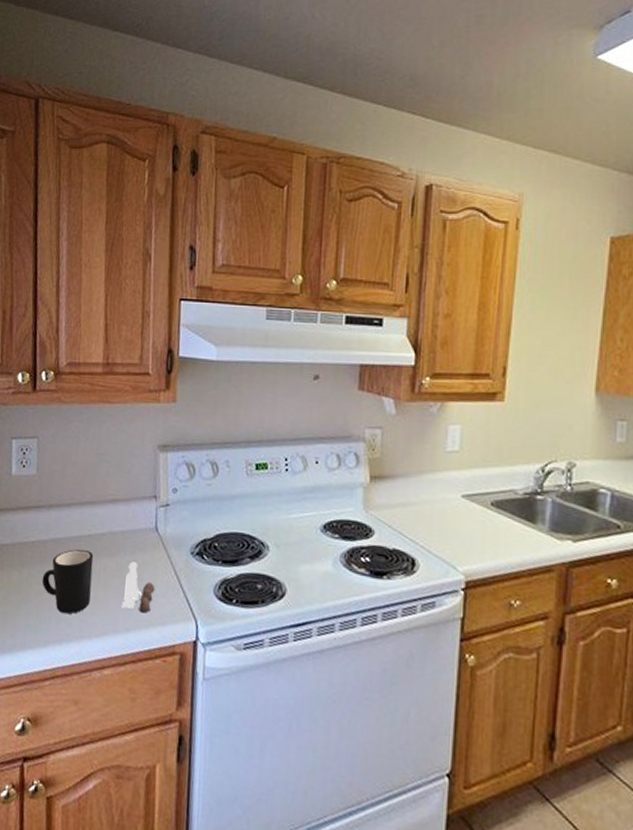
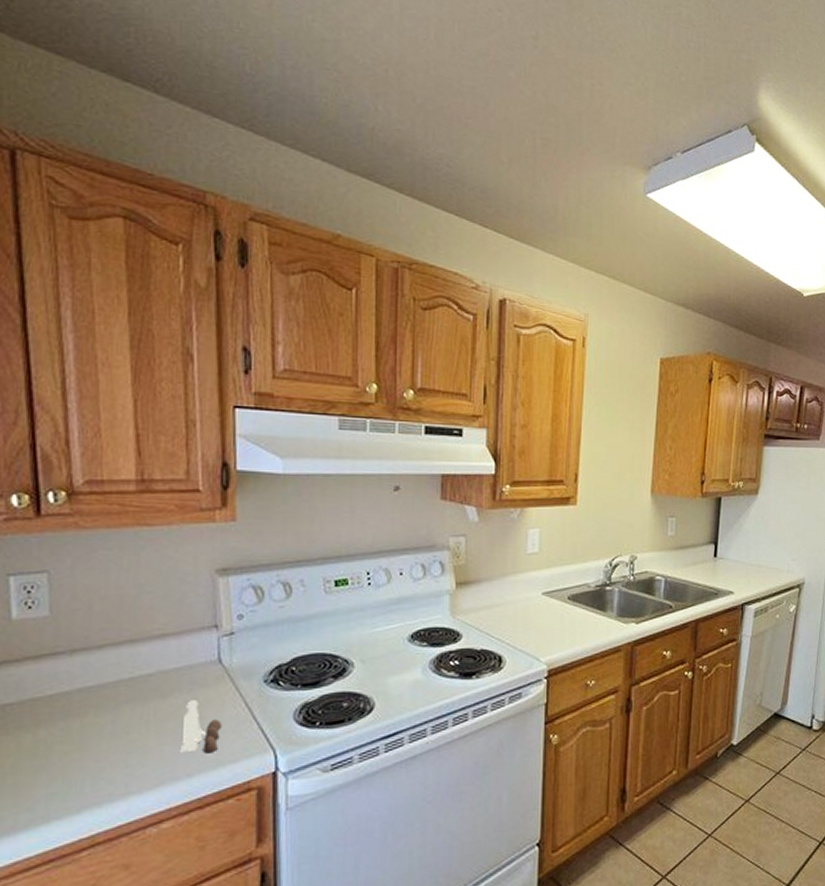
mug: present [42,549,94,615] -> none [67,696,139,772]

